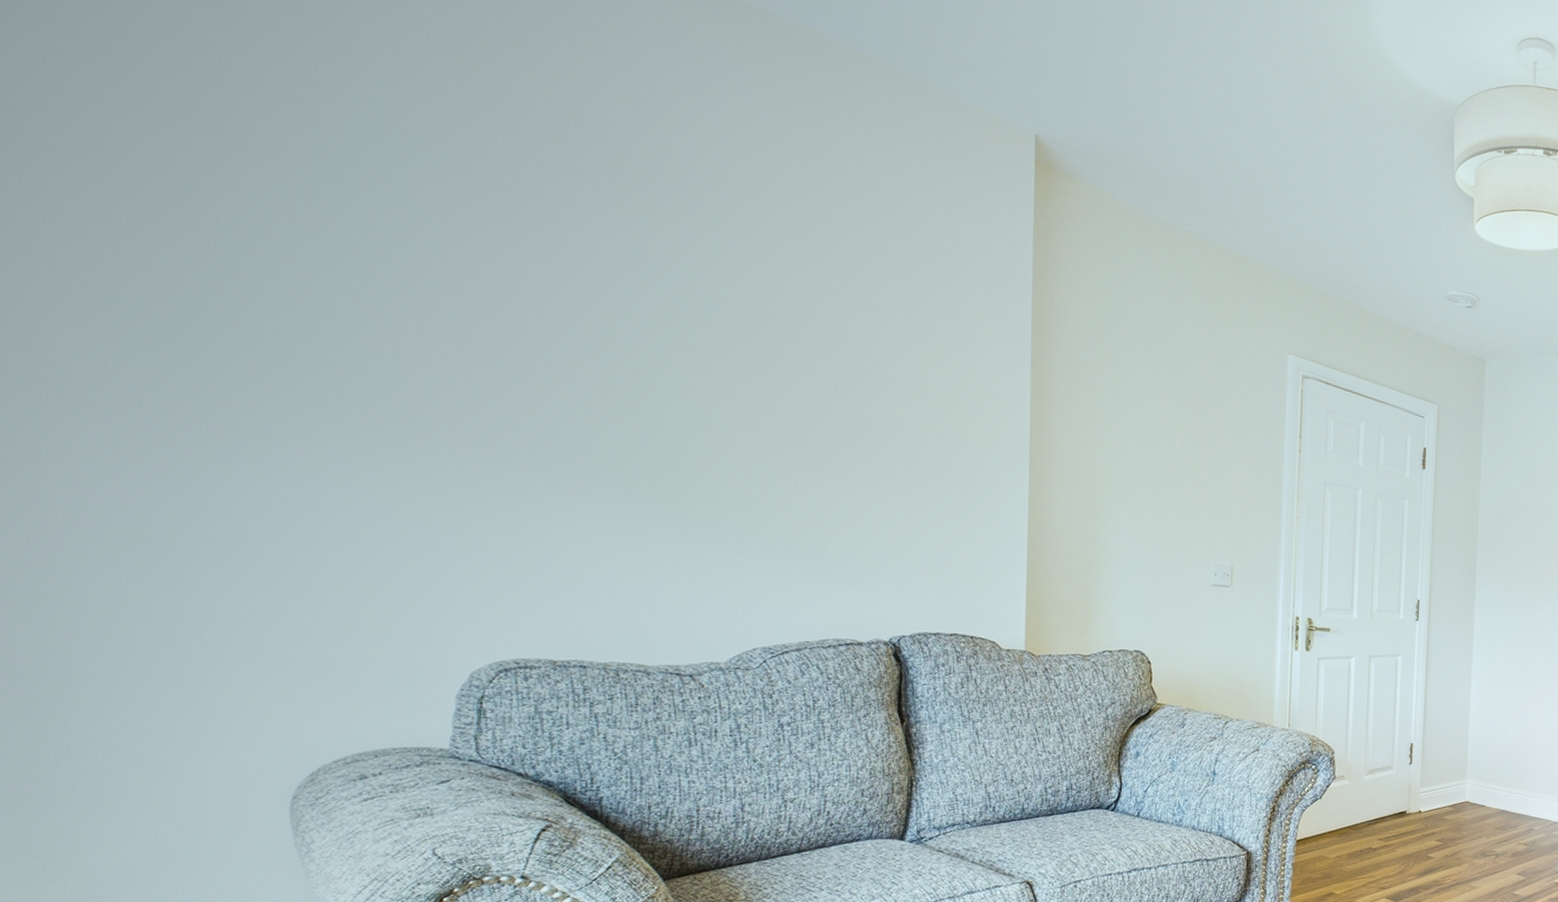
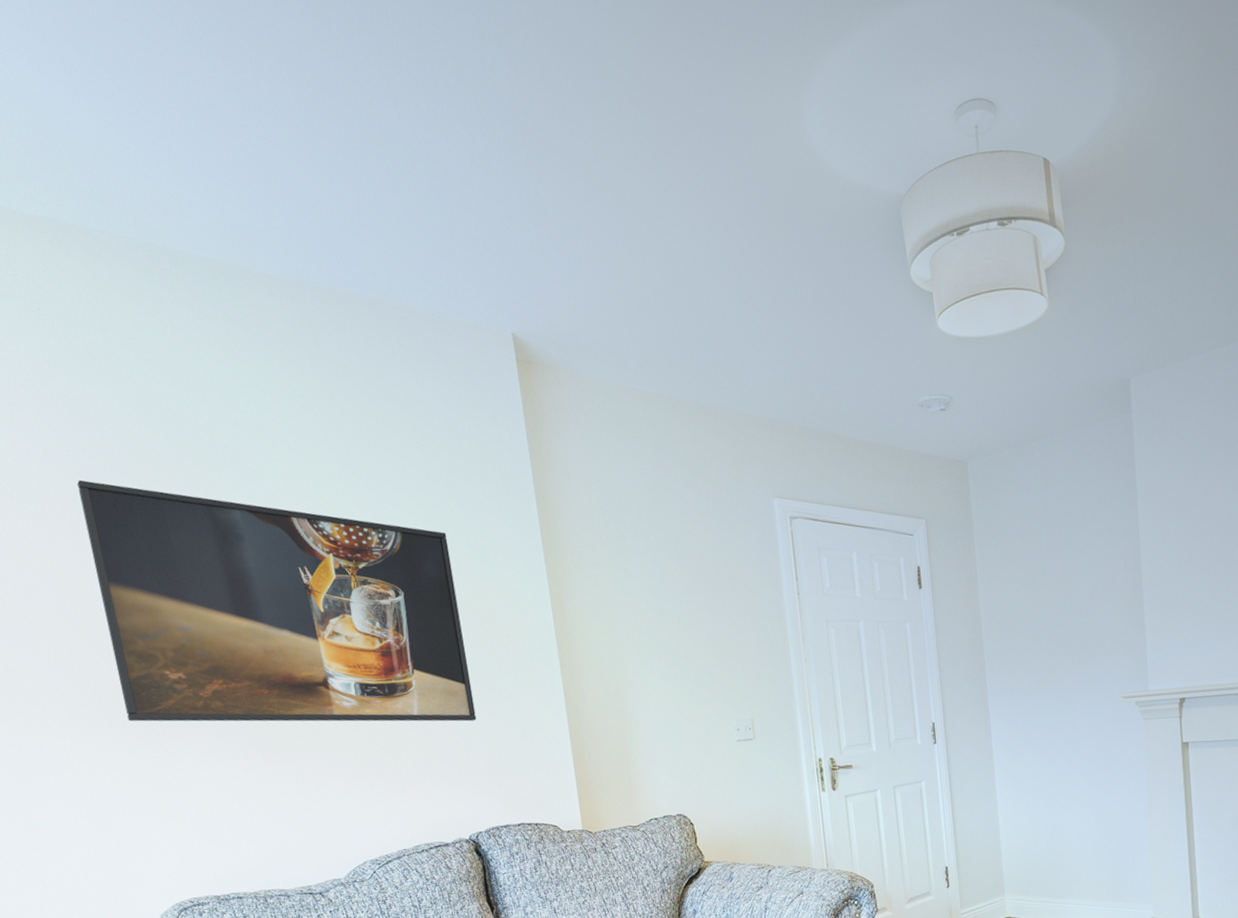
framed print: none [469,168,923,517] -> present [77,479,477,722]

